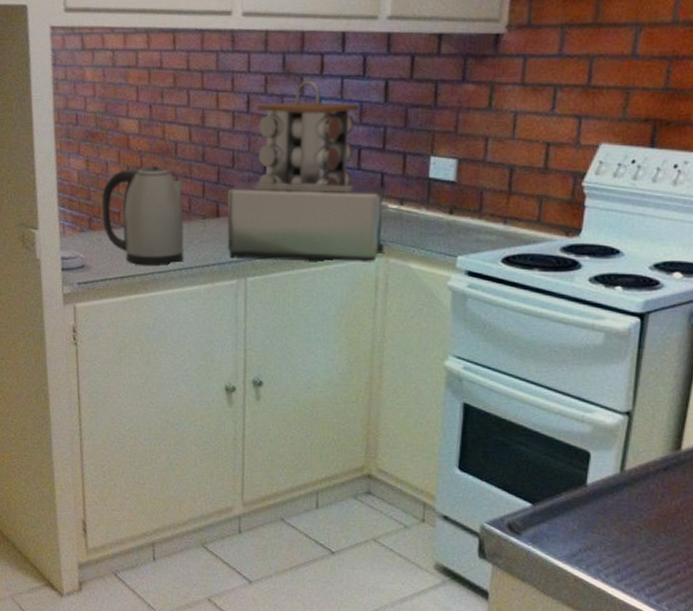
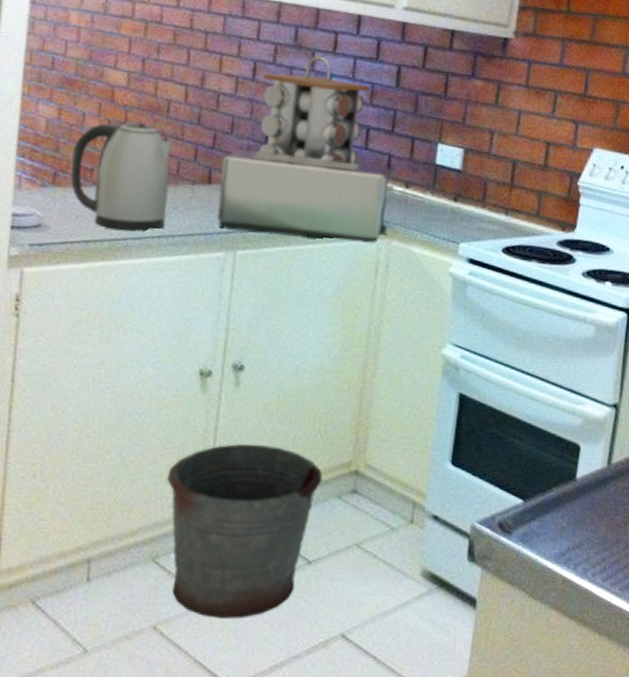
bucket: none [207,450,339,596] -> present [167,444,323,618]

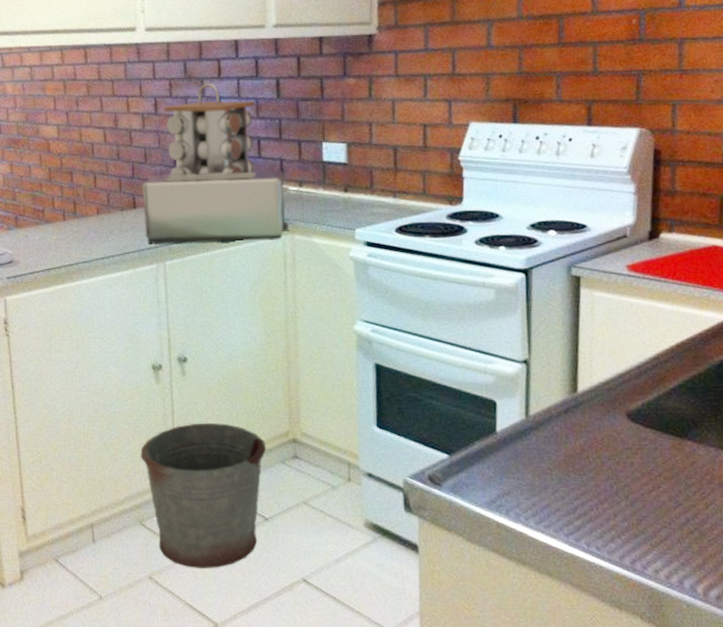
kettle: present [69,122,174,231] -> none [26,166,106,257]

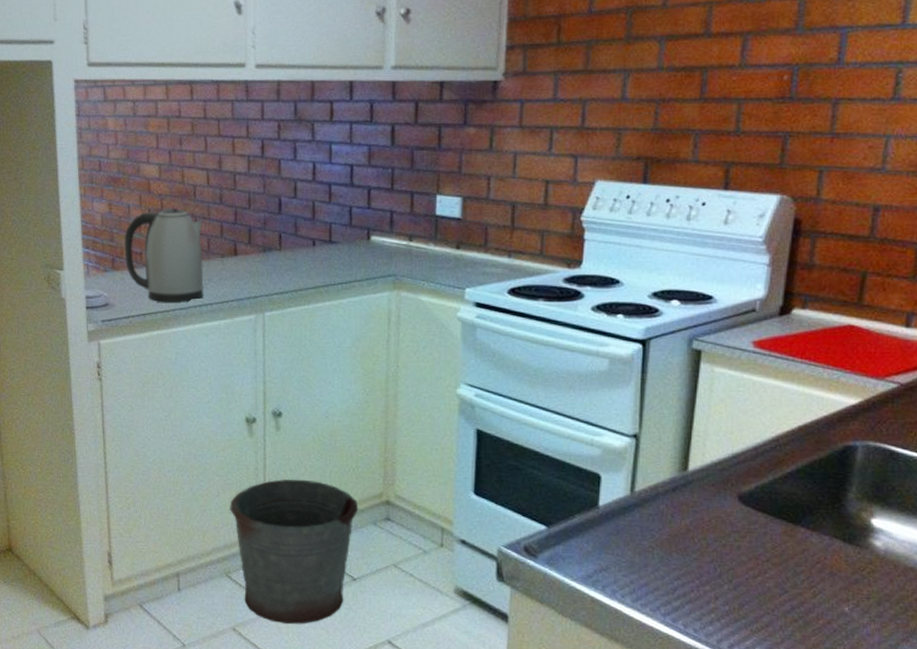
kettle: none [26,166,106,257] -> present [124,208,204,302]
toaster: present [142,169,290,244] -> none [244,221,399,297]
spice rack: present [163,82,256,176] -> none [270,126,368,224]

